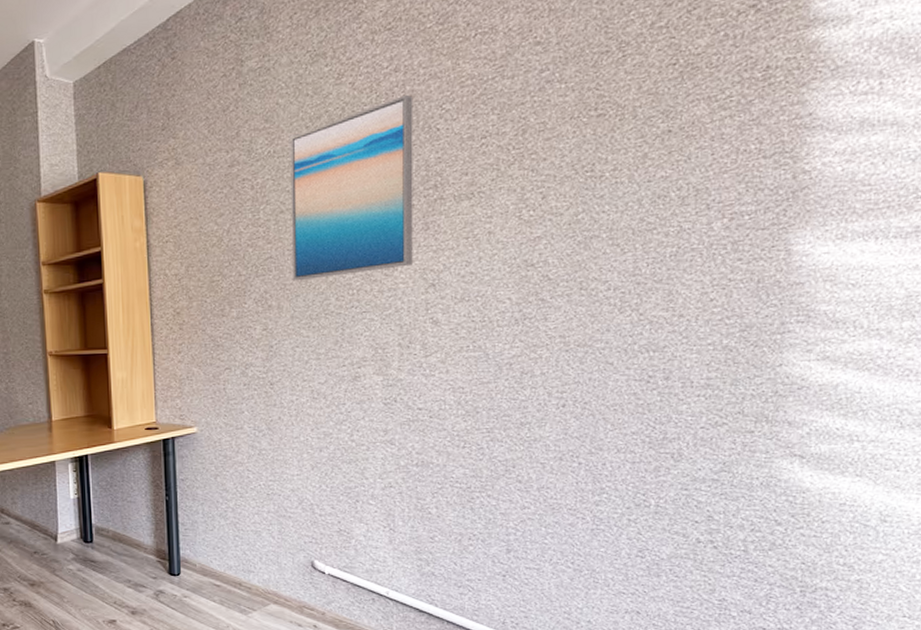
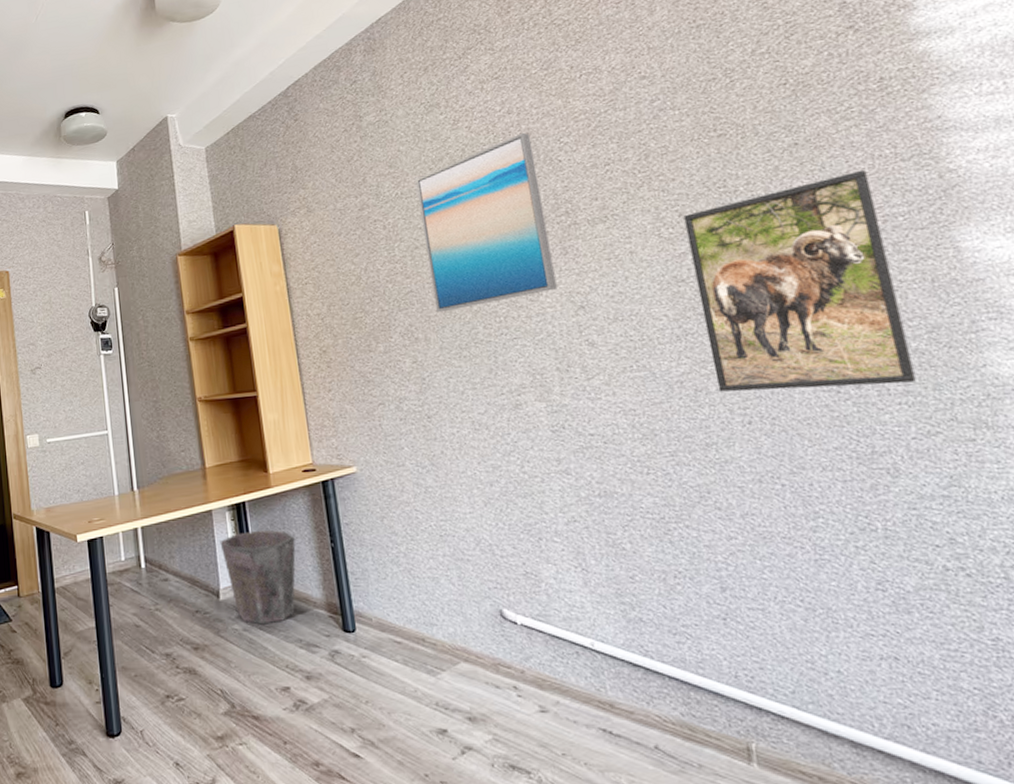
waste bin: none [61,481,132,566] -> present [220,530,296,625]
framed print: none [542,164,728,377] -> present [683,169,916,392]

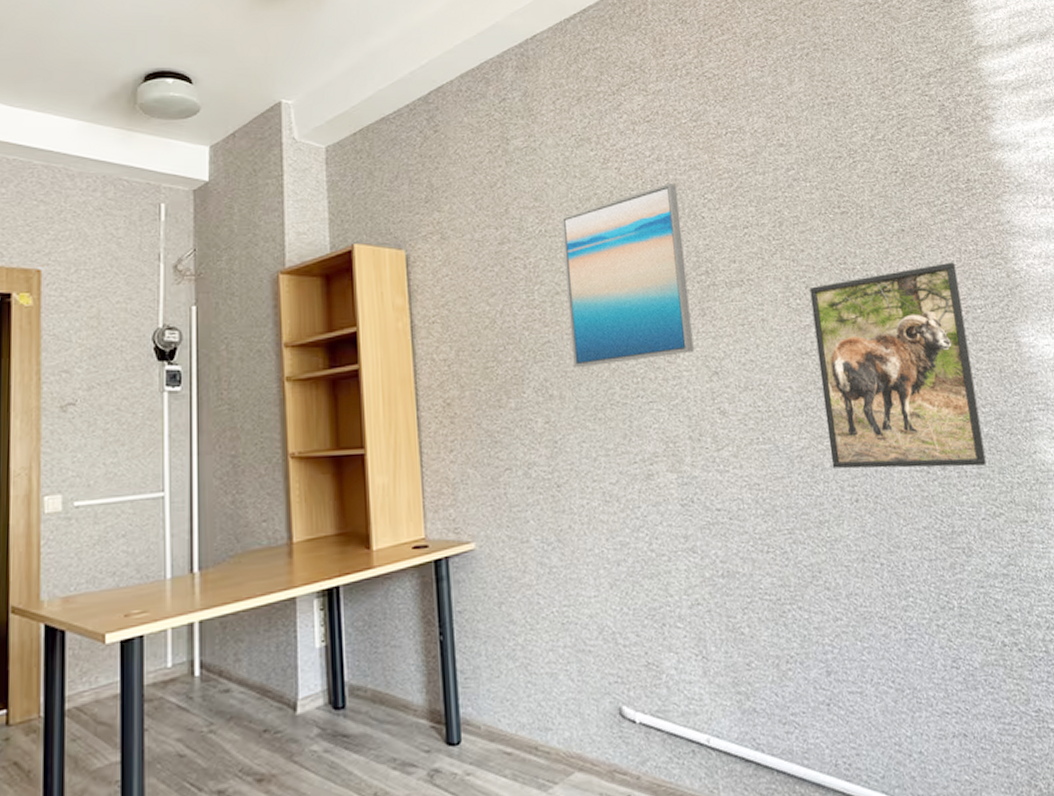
waste bin: present [220,530,296,625] -> none [303,621,397,743]

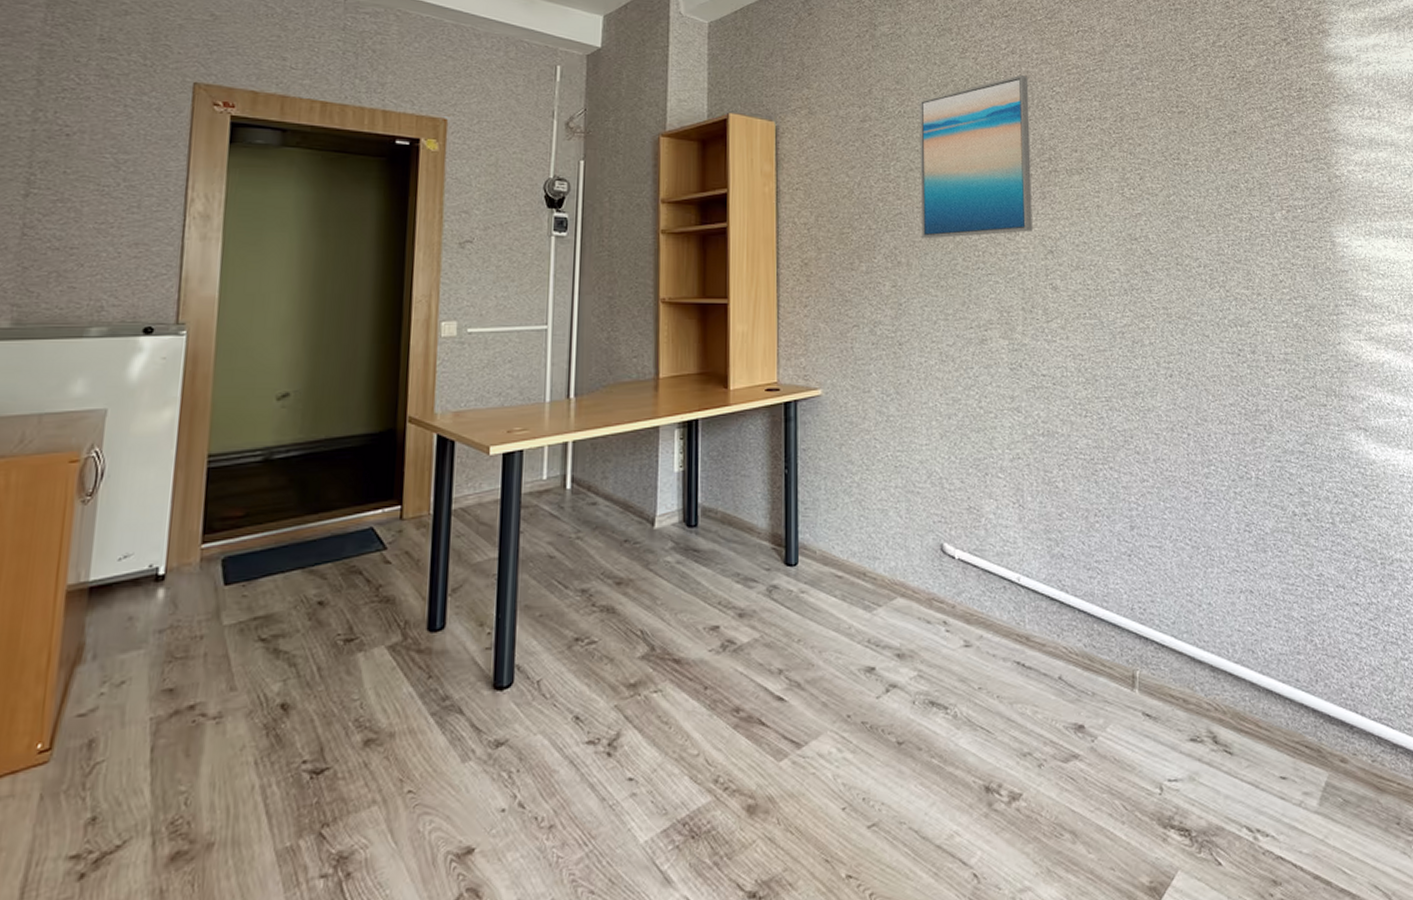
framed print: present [809,262,987,469] -> none [1143,164,1293,352]

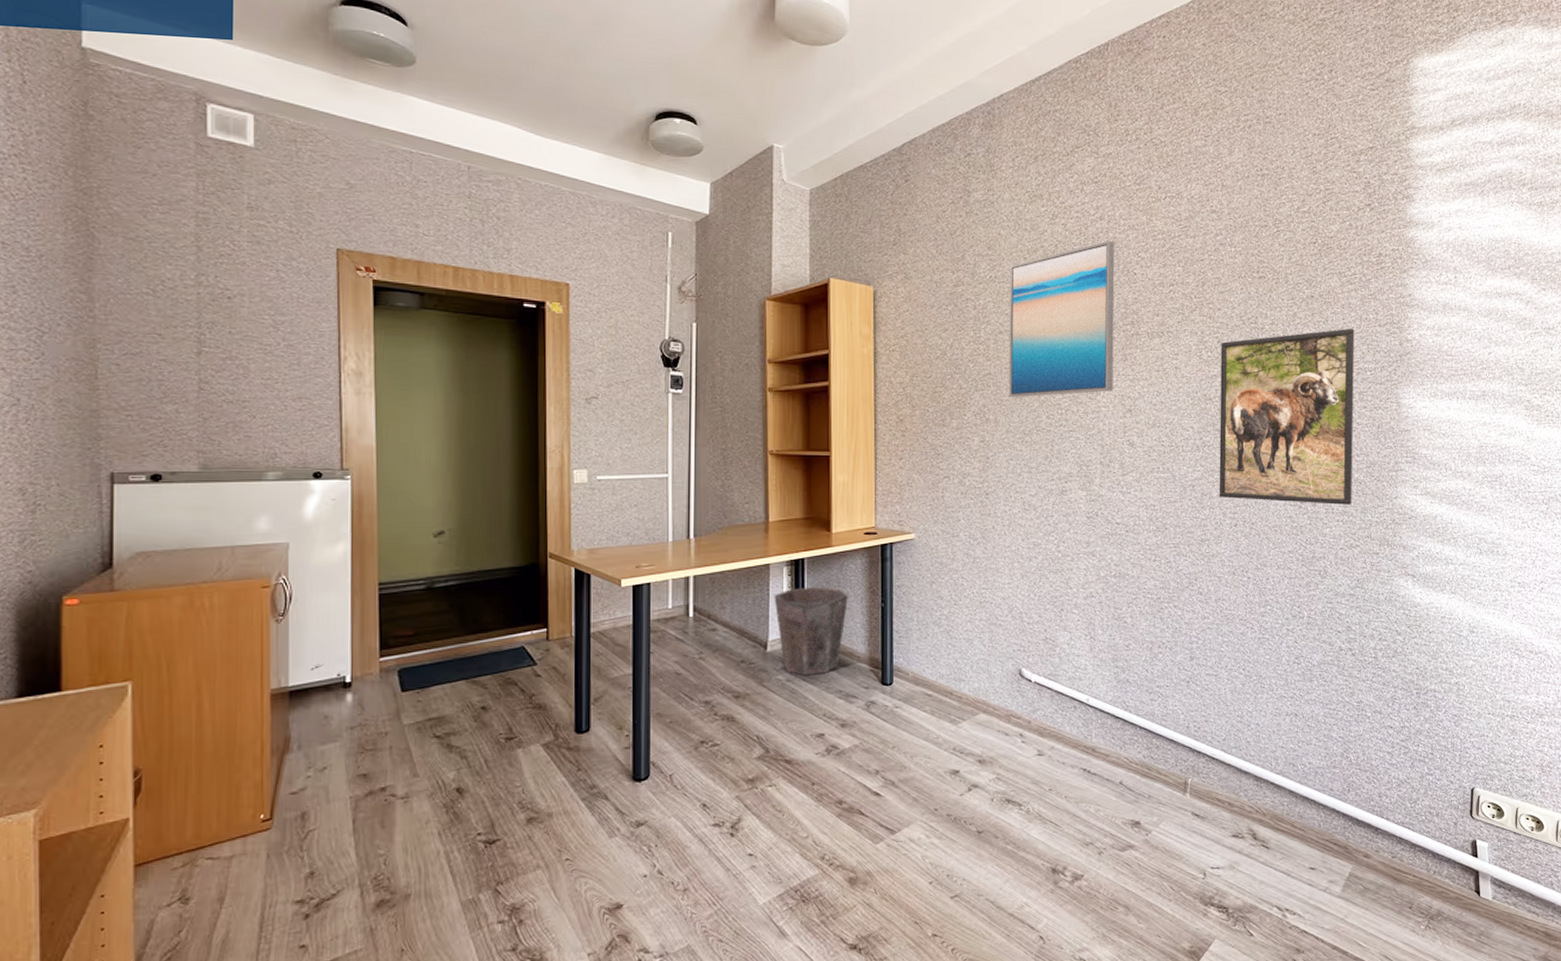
waste bin: none [663,451,747,557] -> present [774,586,848,676]
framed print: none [1143,164,1293,352] -> present [1219,328,1354,505]

